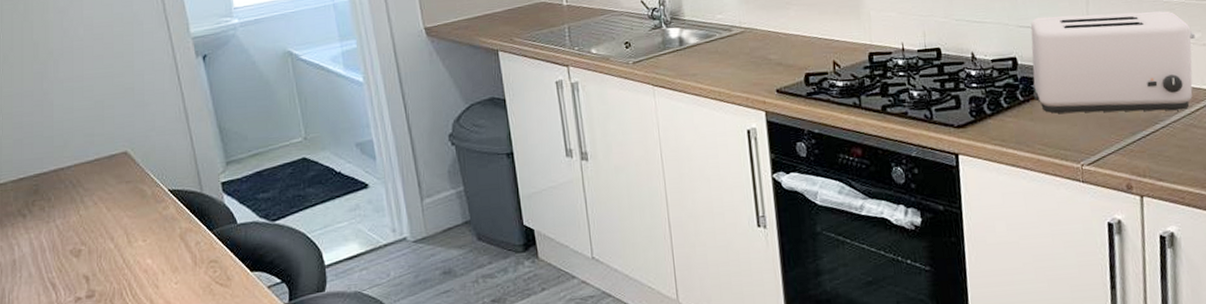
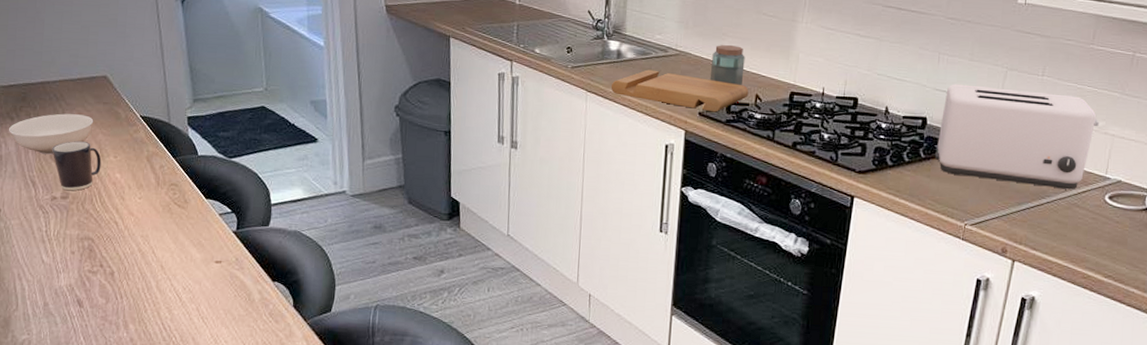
bowl: none [20,199,117,251] -> present [8,113,94,155]
mug: none [72,229,129,288] -> present [52,141,102,191]
cutting board: none [678,52,826,88] -> present [610,69,749,113]
peanut butter: none [779,13,817,55] -> present [709,45,745,86]

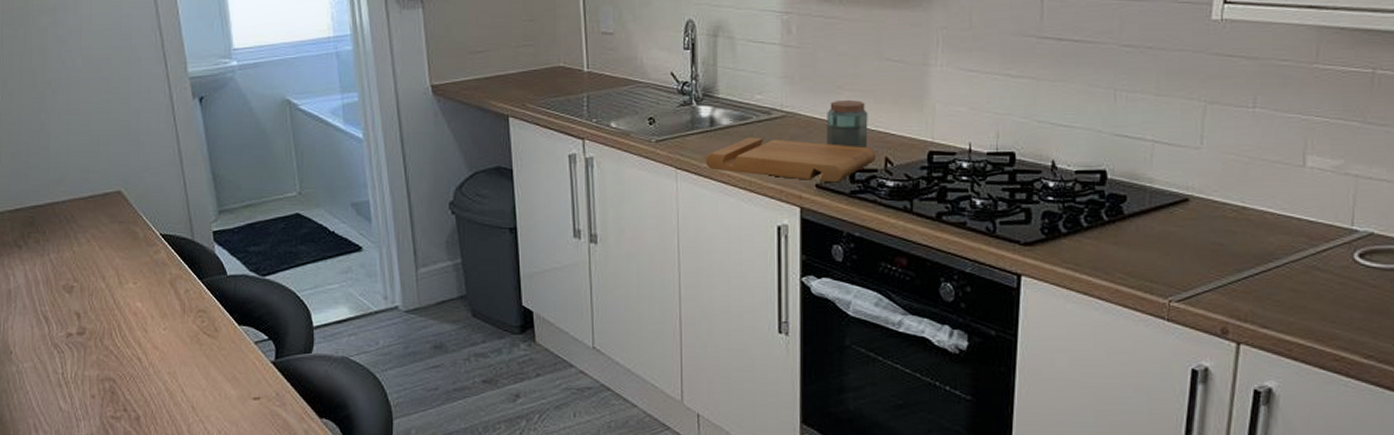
bowl: present [8,113,94,155] -> none [16,237,109,285]
mug: present [52,141,102,191] -> none [65,268,120,326]
toaster: present [935,84,1099,190] -> none [1122,126,1336,249]

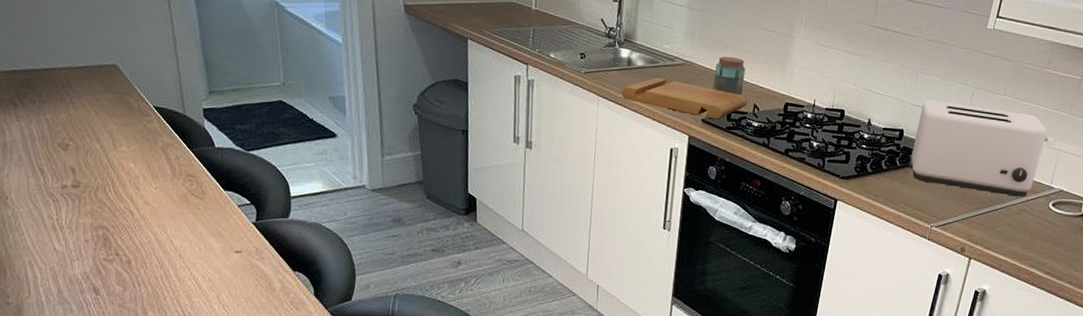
toaster: none [1122,126,1336,249] -> present [909,100,1049,197]

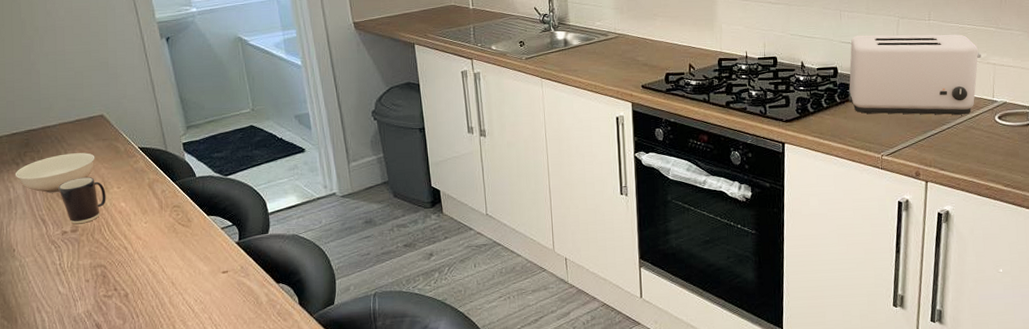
bowl: none [12,101,104,143] -> present [15,153,95,193]
mug: none [60,129,114,180] -> present [58,177,106,224]
cutting board: present [621,77,748,120] -> none [562,53,683,84]
peanut butter: present [712,56,746,96] -> none [647,24,677,58]

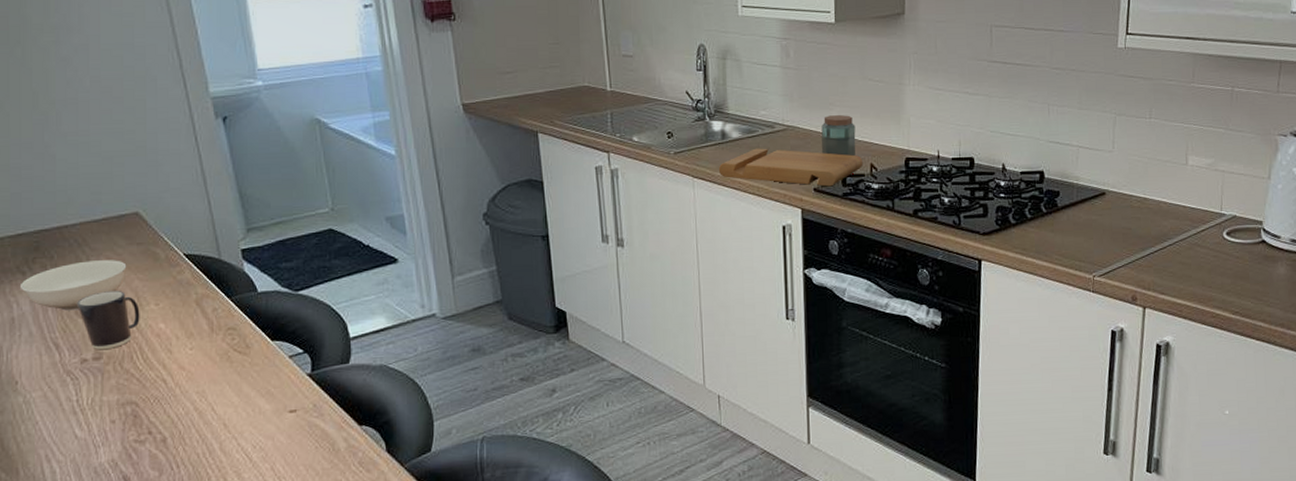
cutting board: none [562,53,683,84] -> present [718,148,863,187]
peanut butter: none [647,24,677,58] -> present [821,115,856,157]
toaster: present [848,34,981,115] -> none [1056,133,1209,230]

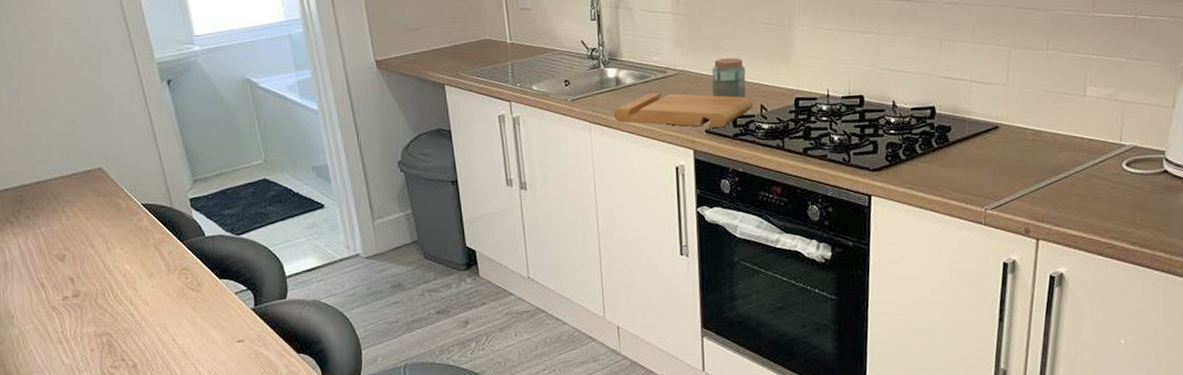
bowl: present [19,260,127,311] -> none [9,210,95,255]
mug: present [77,291,140,350] -> none [56,237,109,289]

